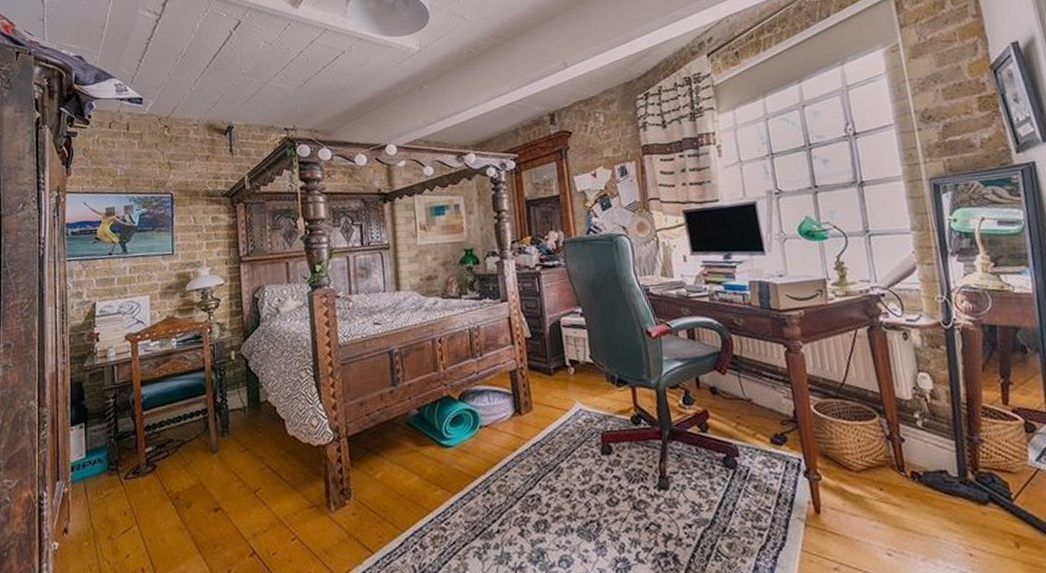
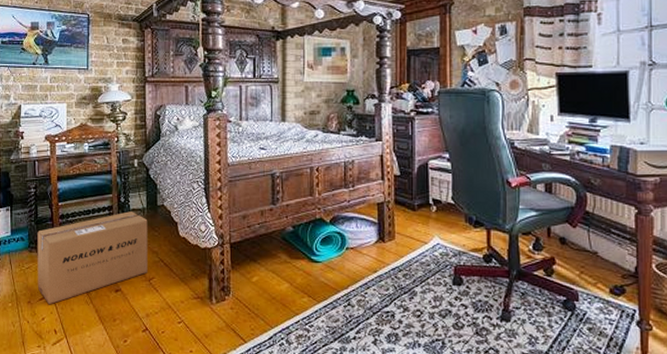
box: none [118,412,253,538] -> present [37,211,148,305]

